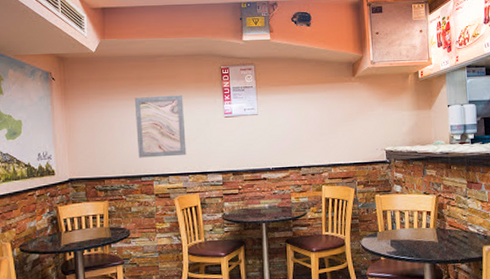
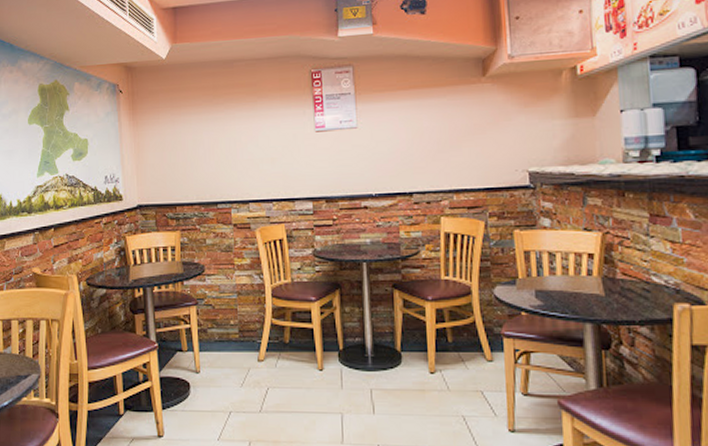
wall art: present [134,95,187,158] -> none [209,106,270,182]

